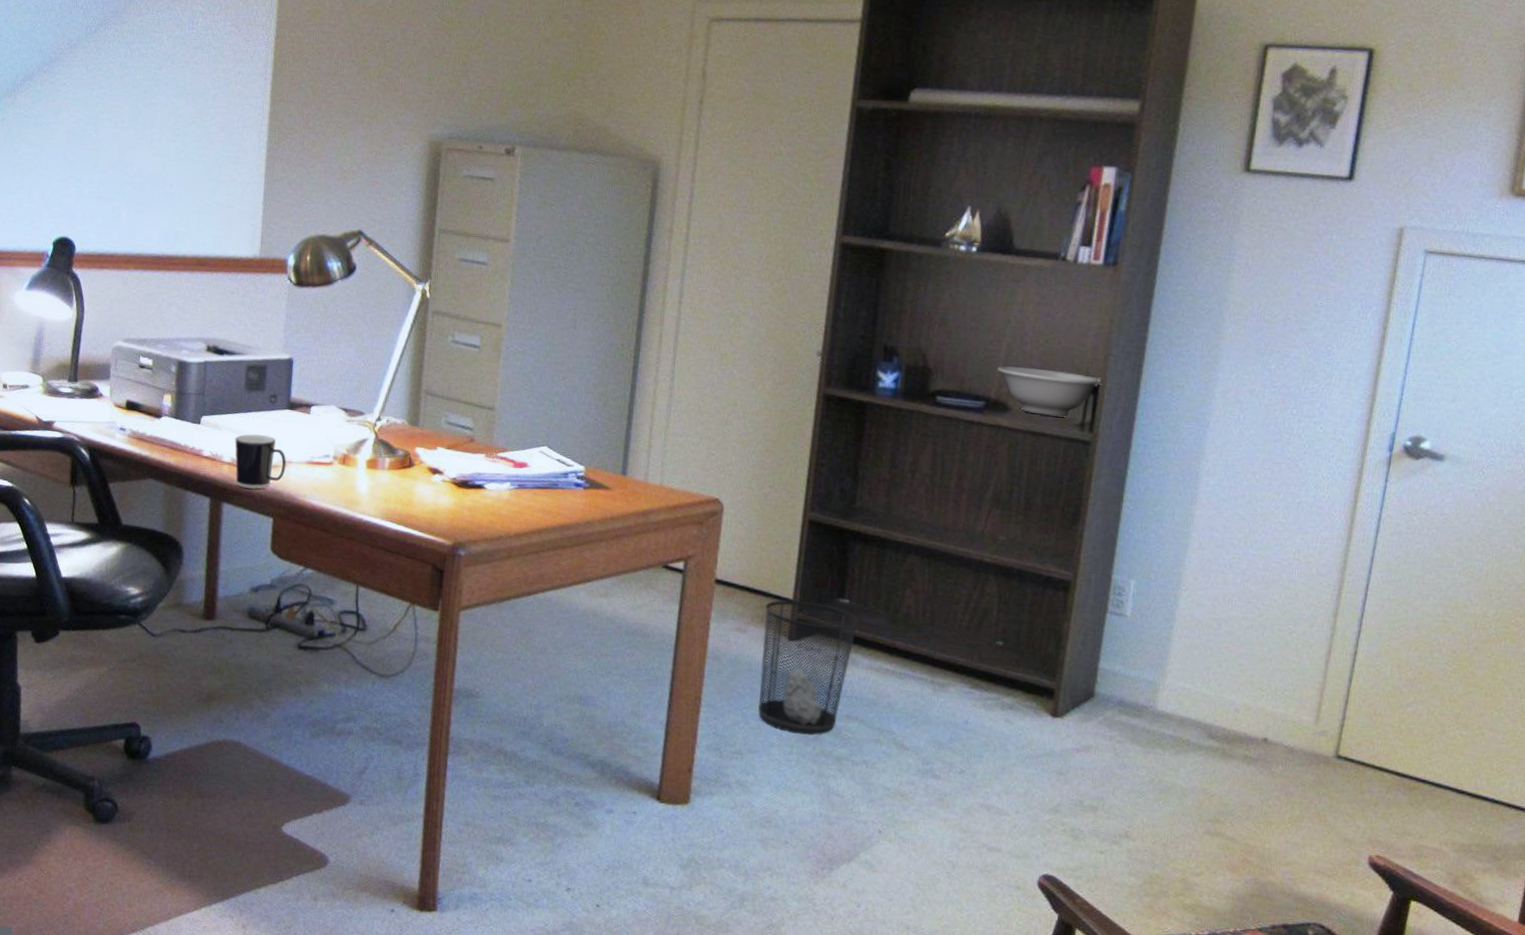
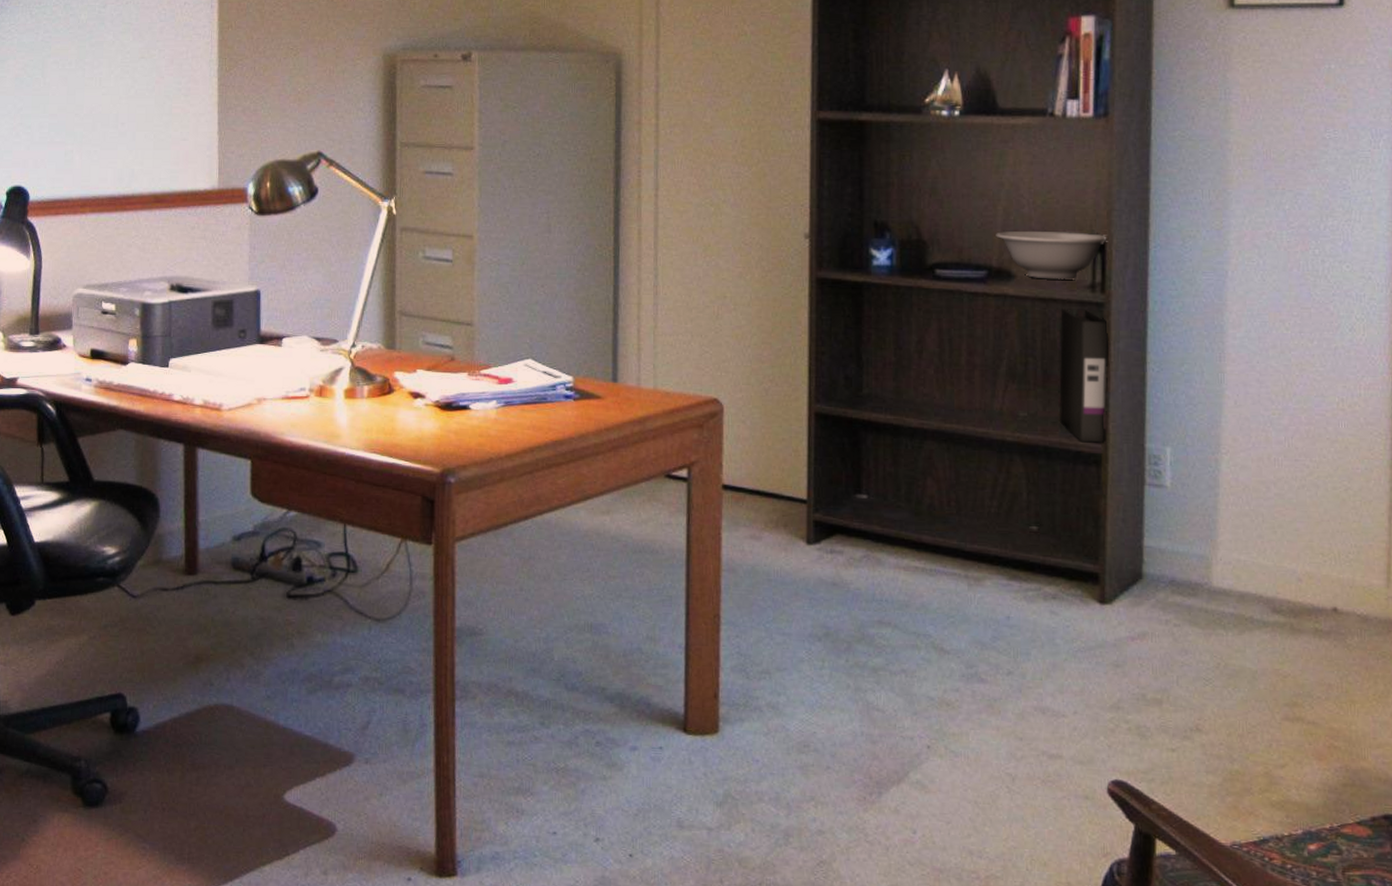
mug: present [234,434,287,489] -> none [205,373,261,431]
waste bin: present [758,599,859,734] -> none [778,500,880,645]
binder: none [1036,444,1093,572] -> present [1059,310,1109,443]

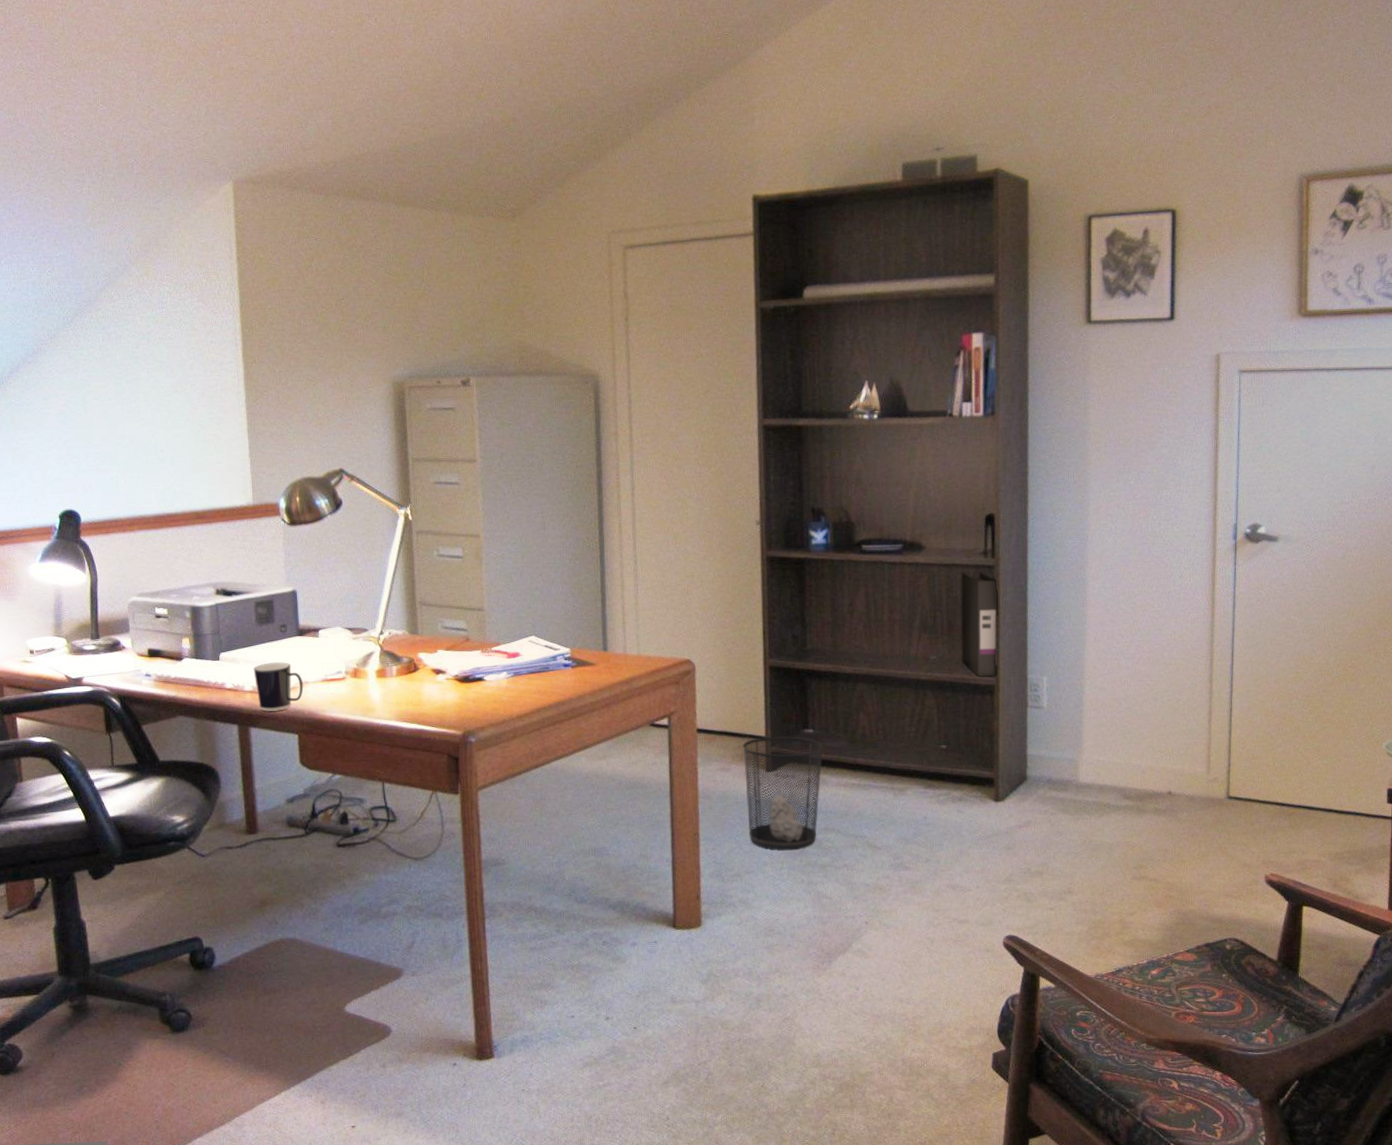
mug: none [205,373,261,431] -> present [253,662,304,712]
waste bin: none [778,500,880,645] -> present [743,736,824,850]
decorative bowl: present [996,230,1108,280] -> none [909,509,997,549]

